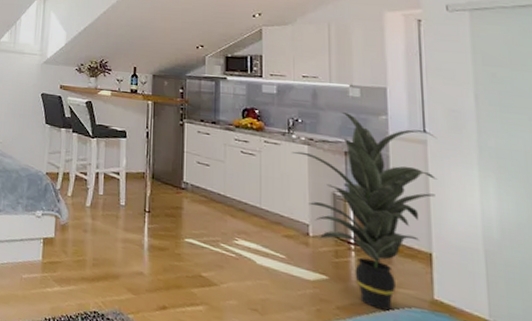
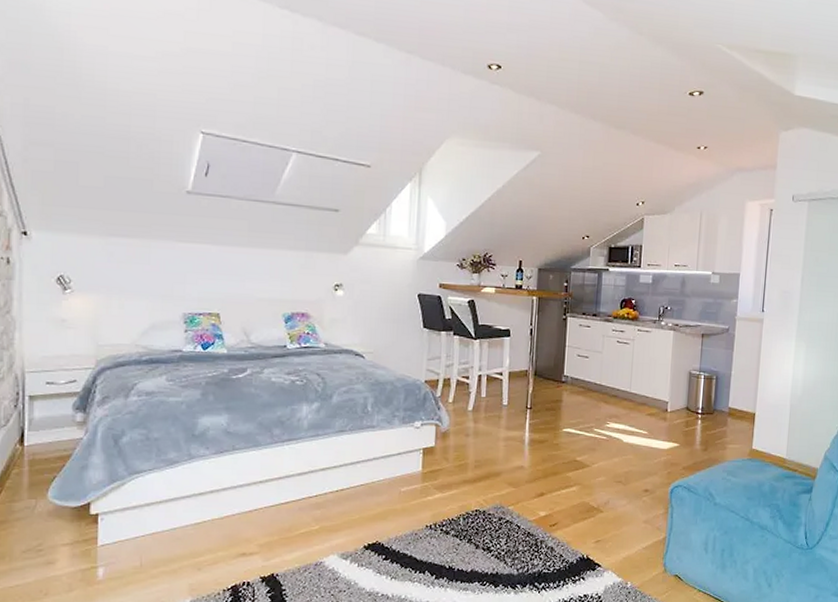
indoor plant: present [291,111,438,311] -> none [659,297,771,464]

